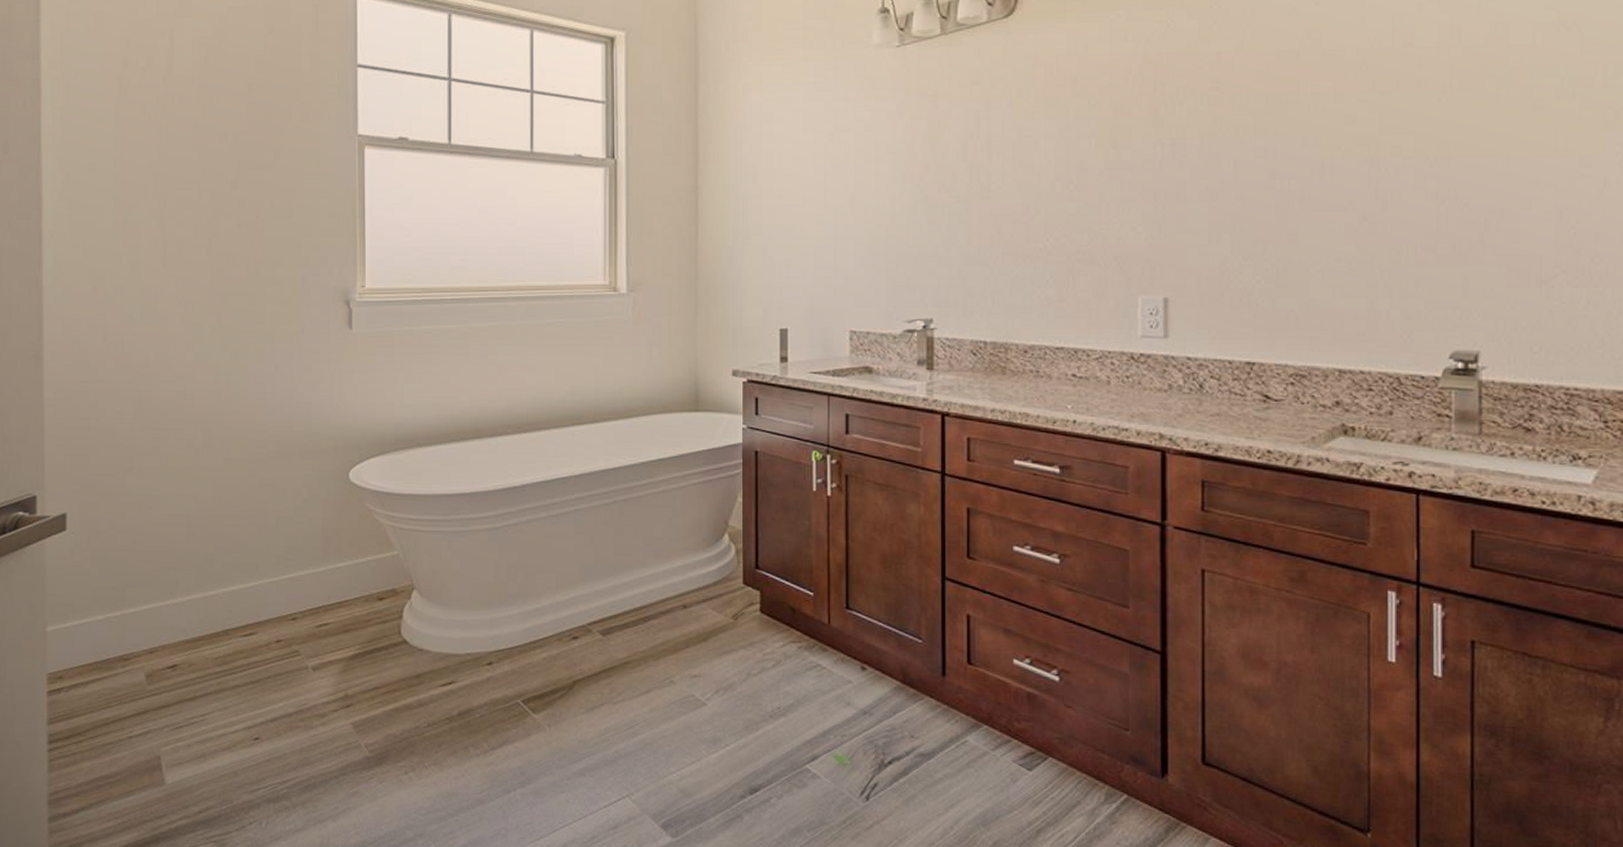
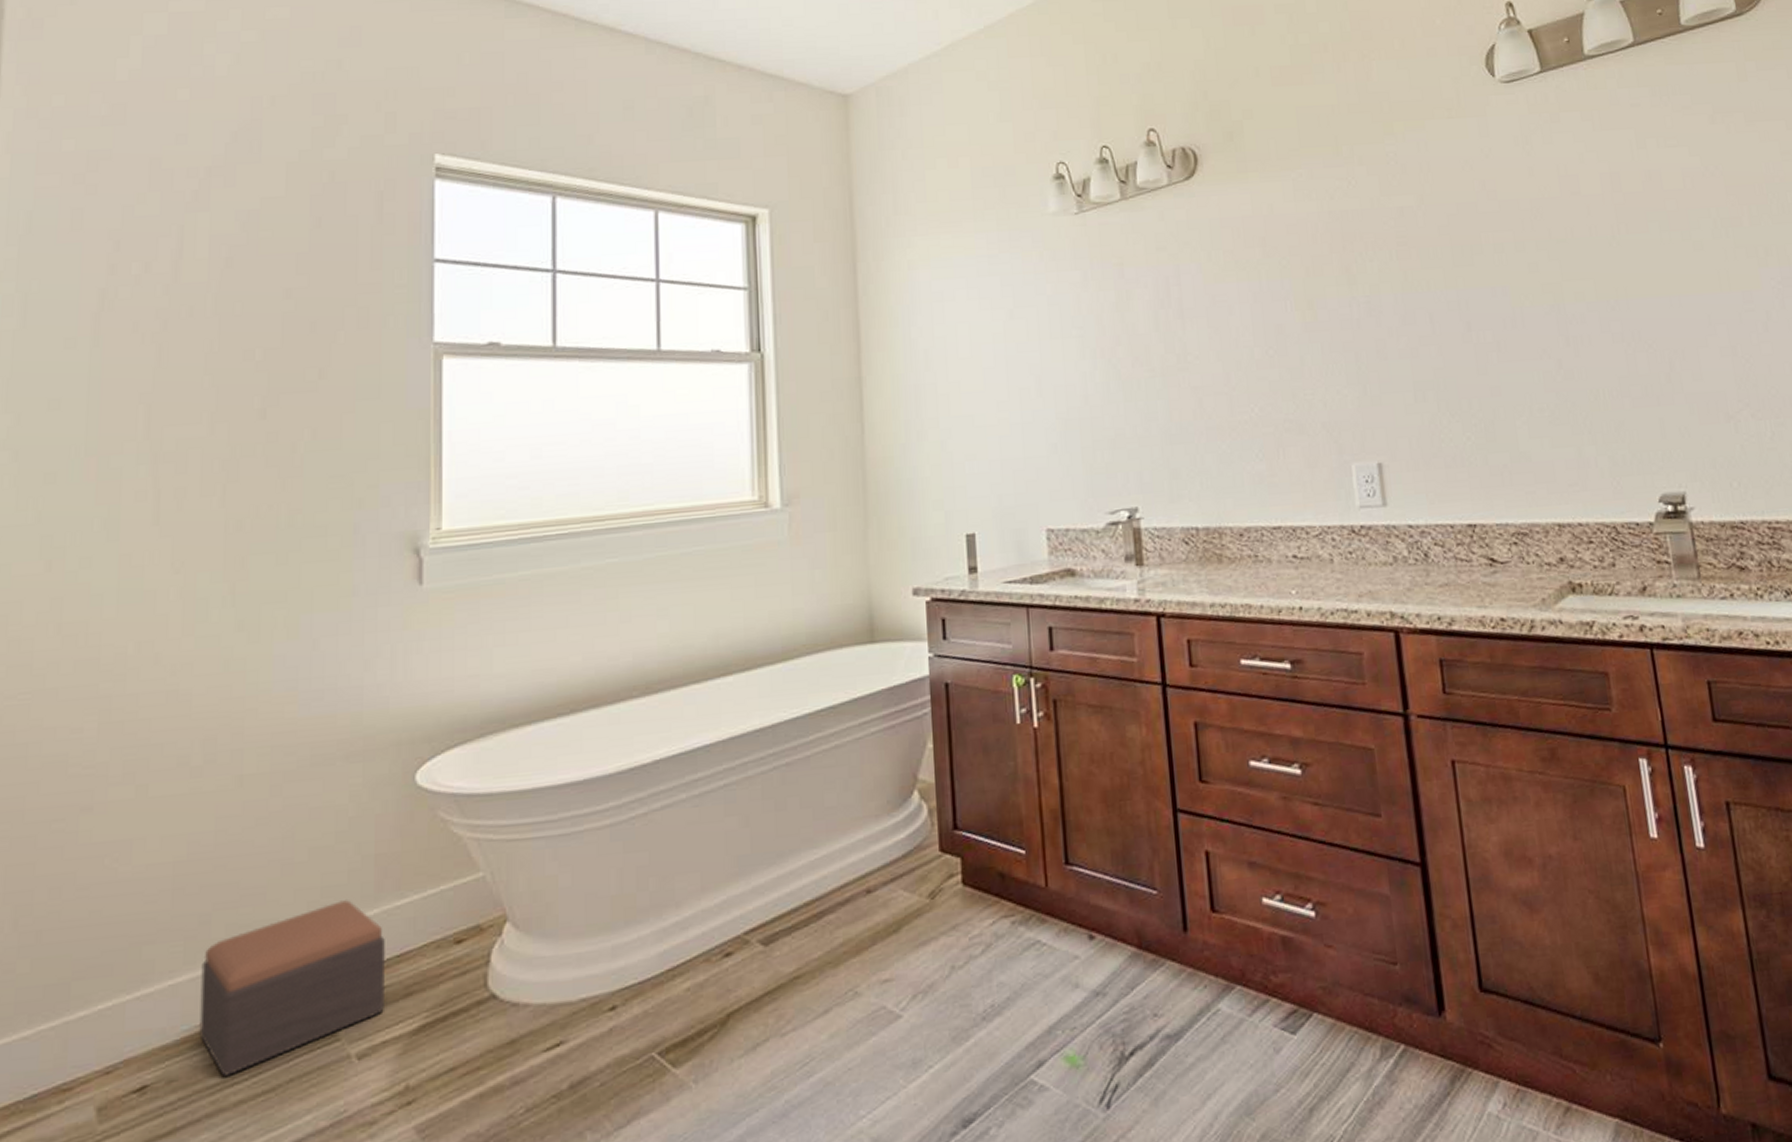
footstool: none [208,558,330,667] -> present [199,900,385,1076]

